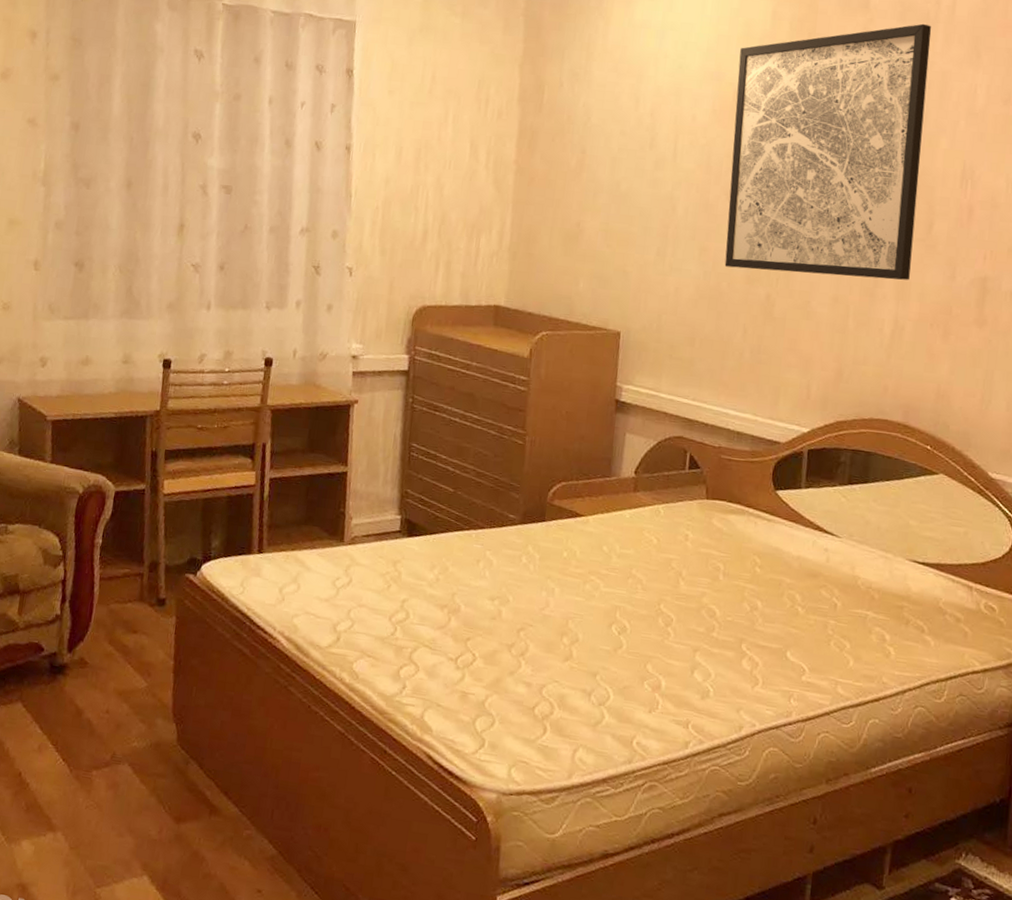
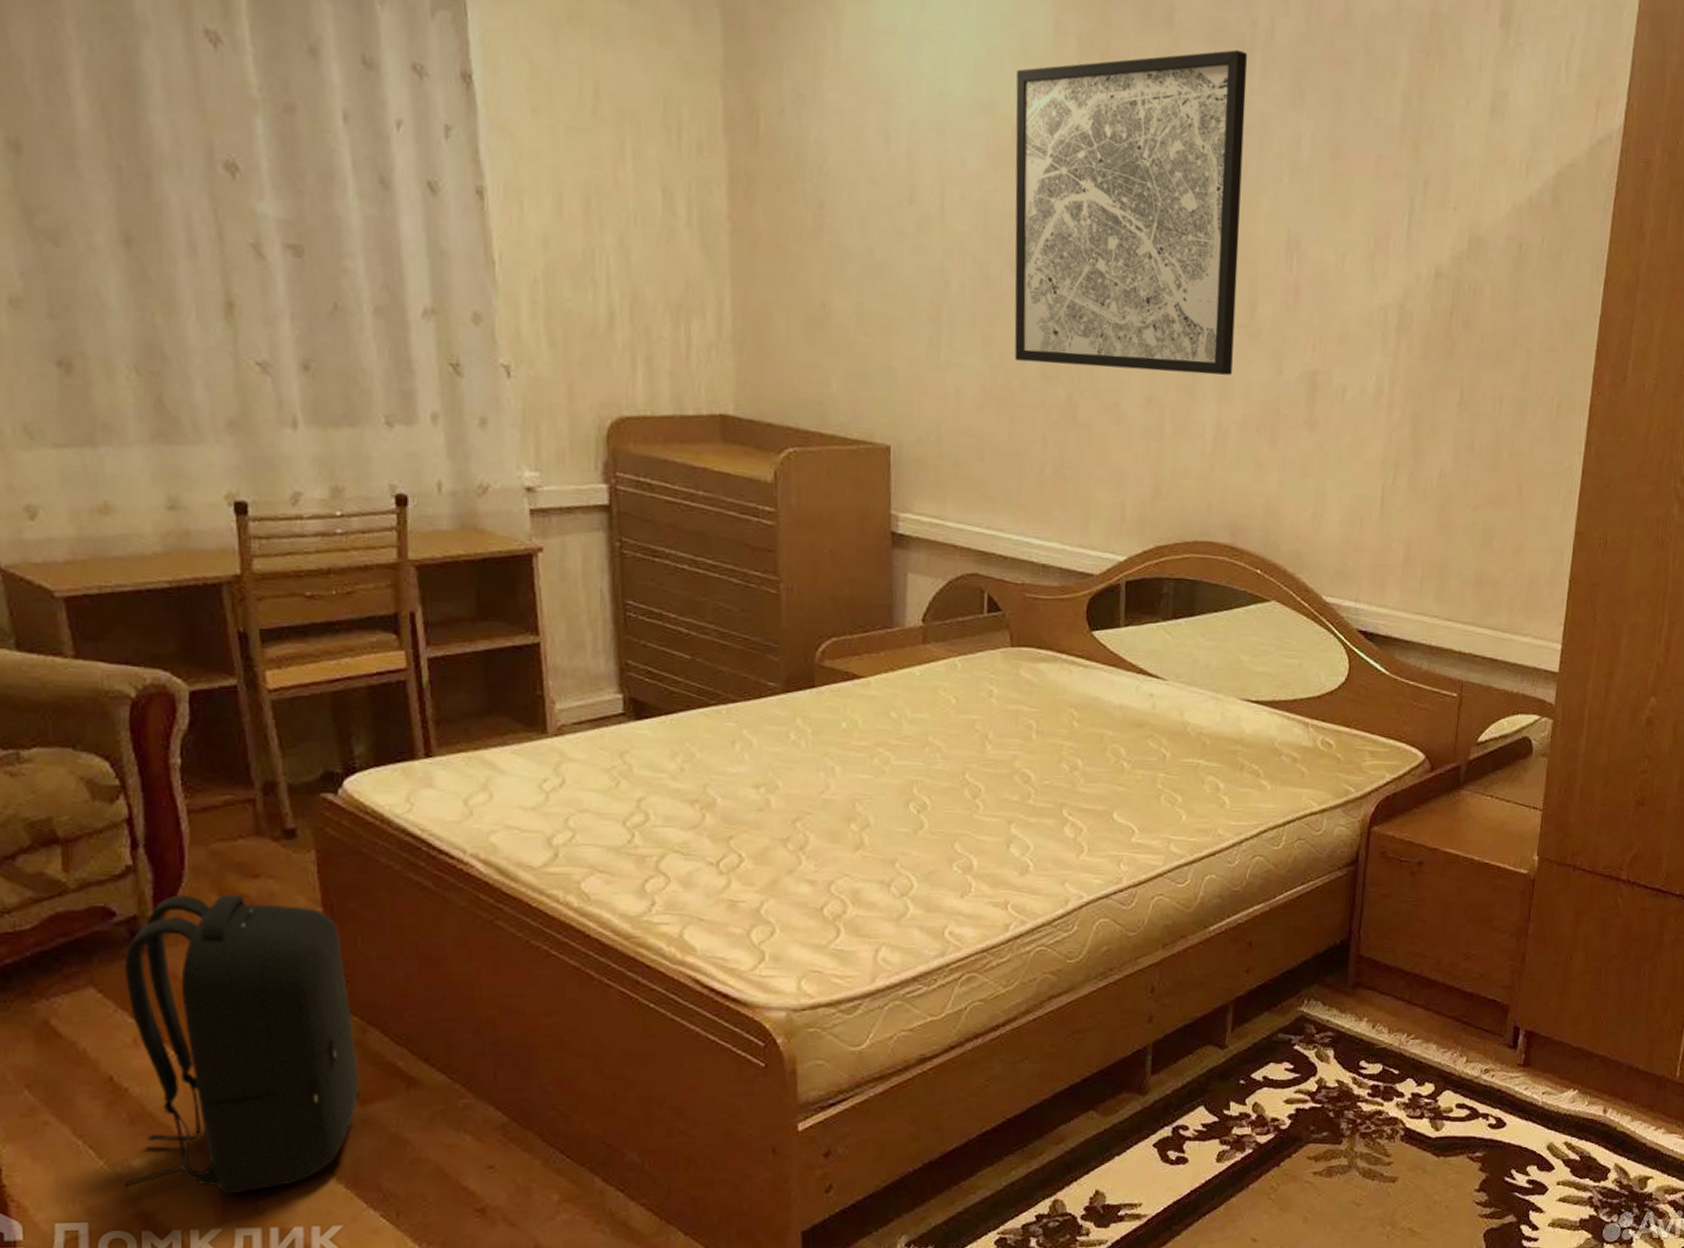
backpack: none [14,640,182,880] -> present [124,894,360,1195]

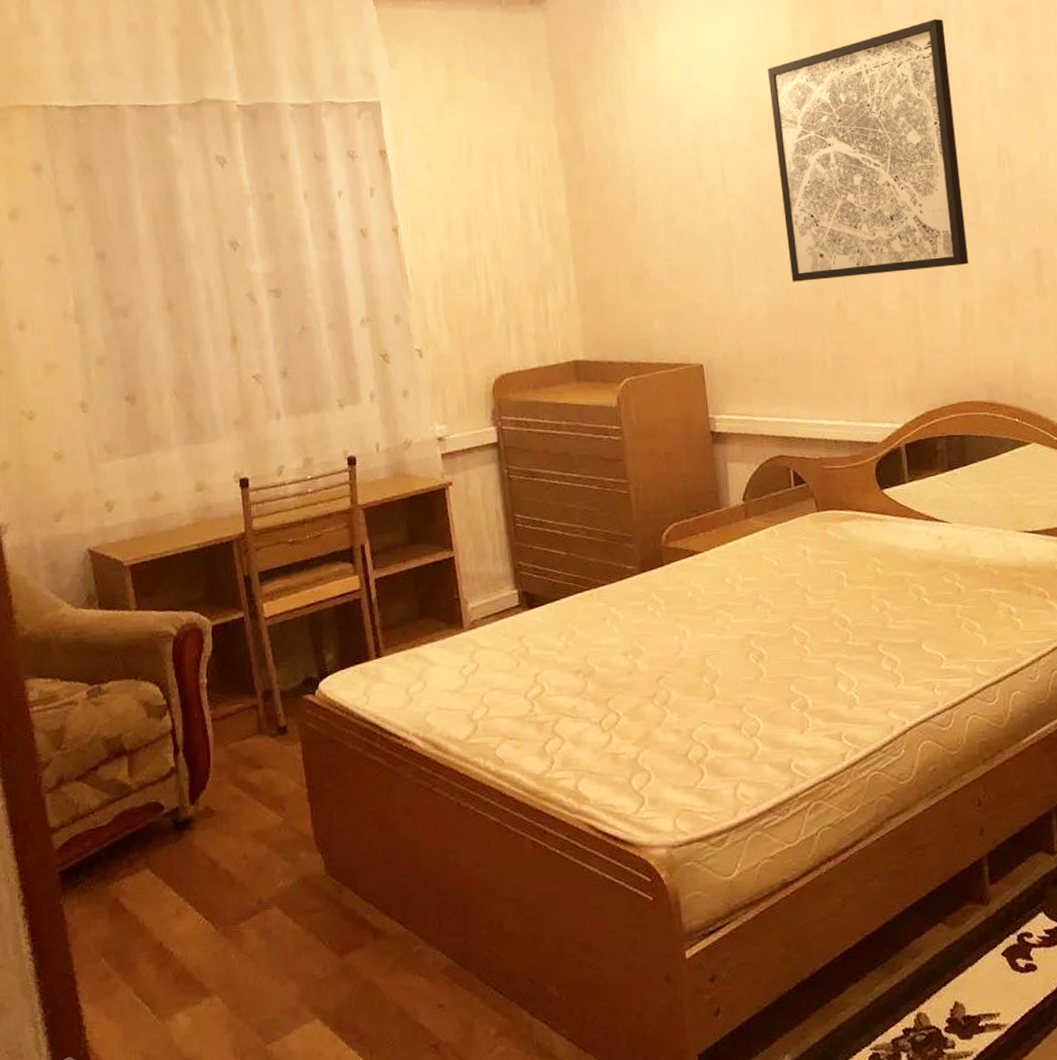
backpack: present [124,894,360,1195] -> none [170,784,339,1041]

